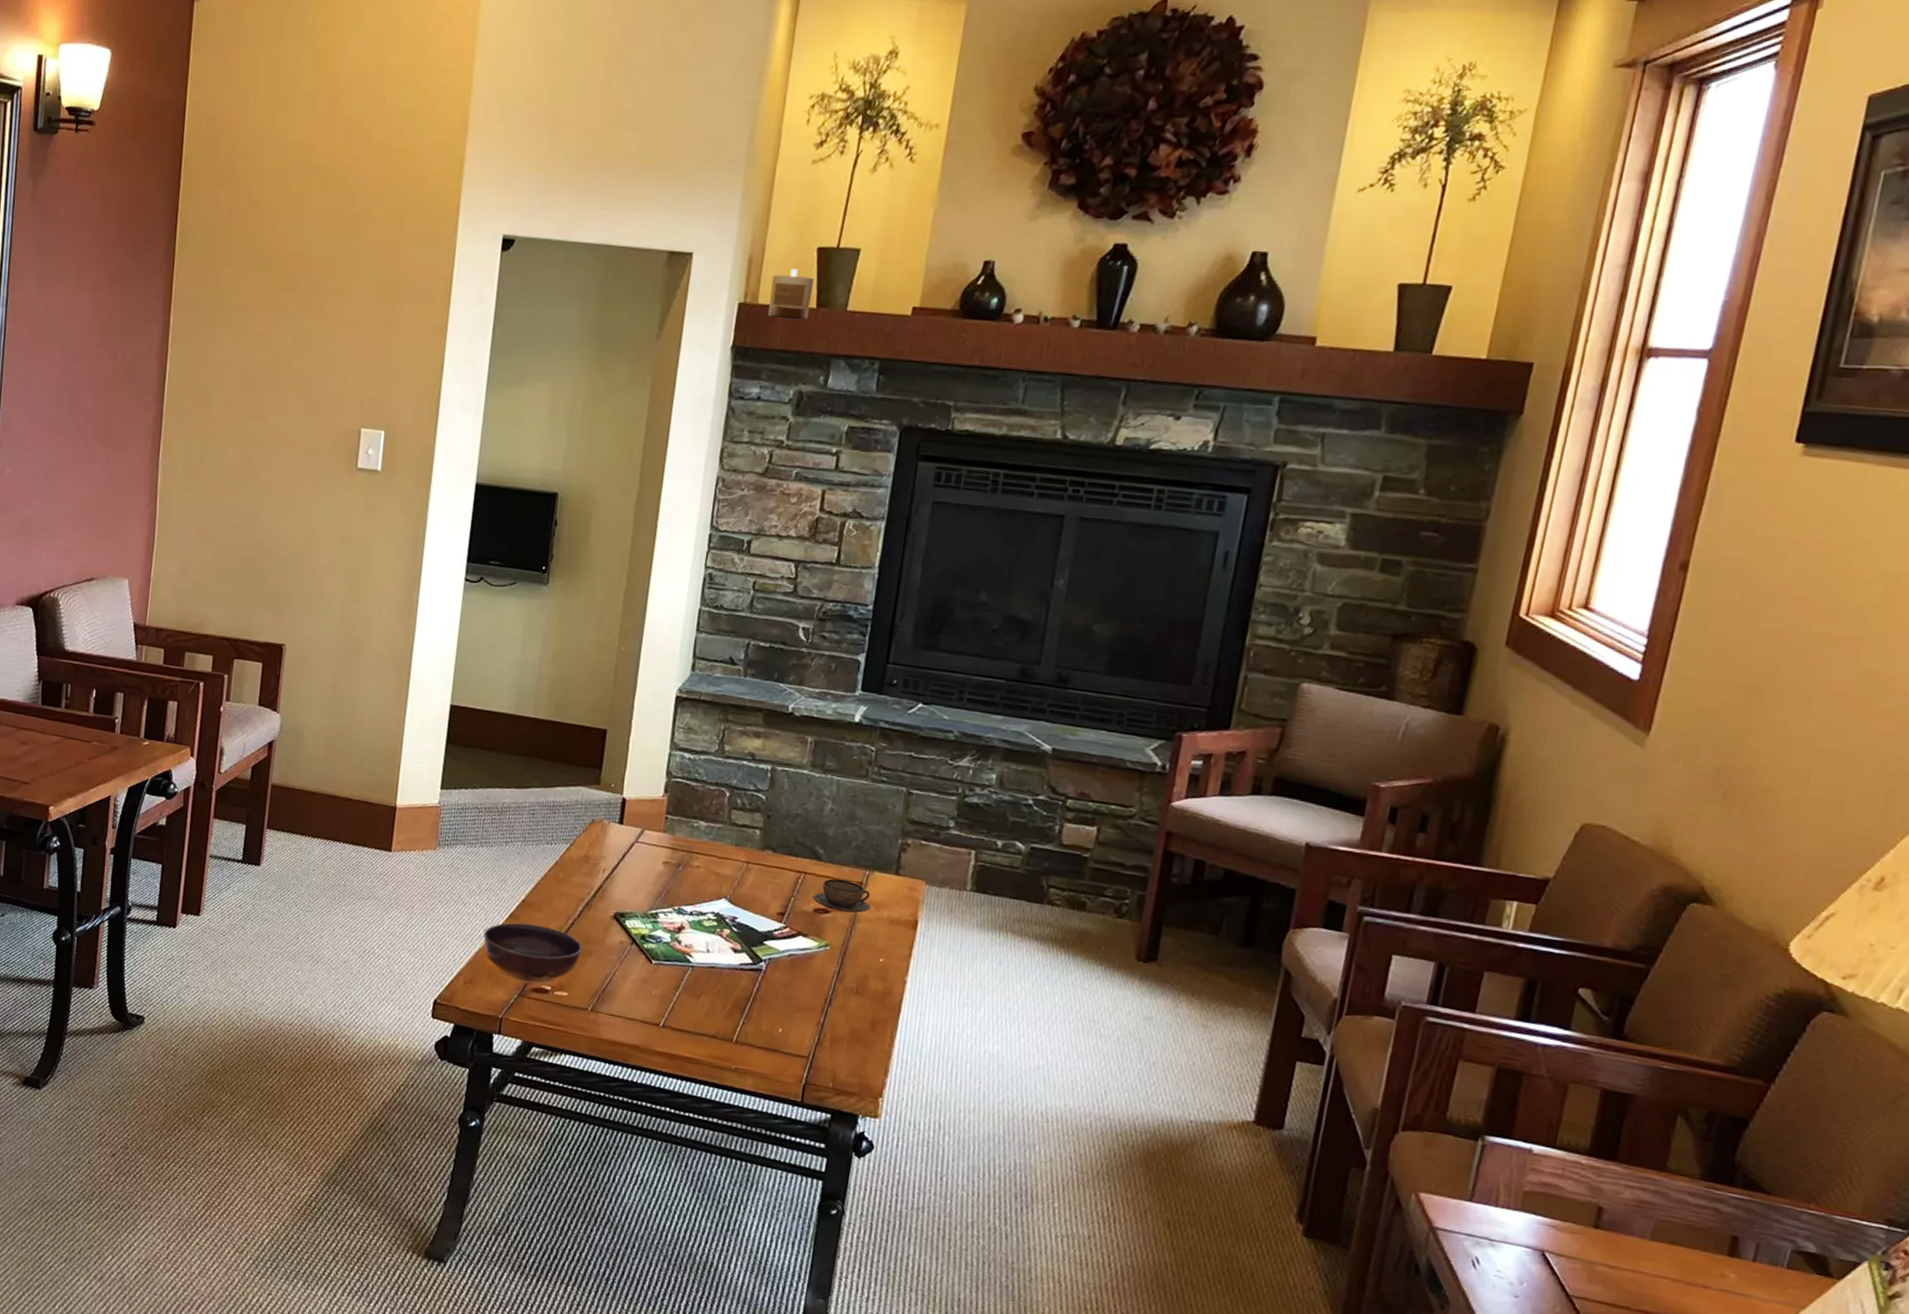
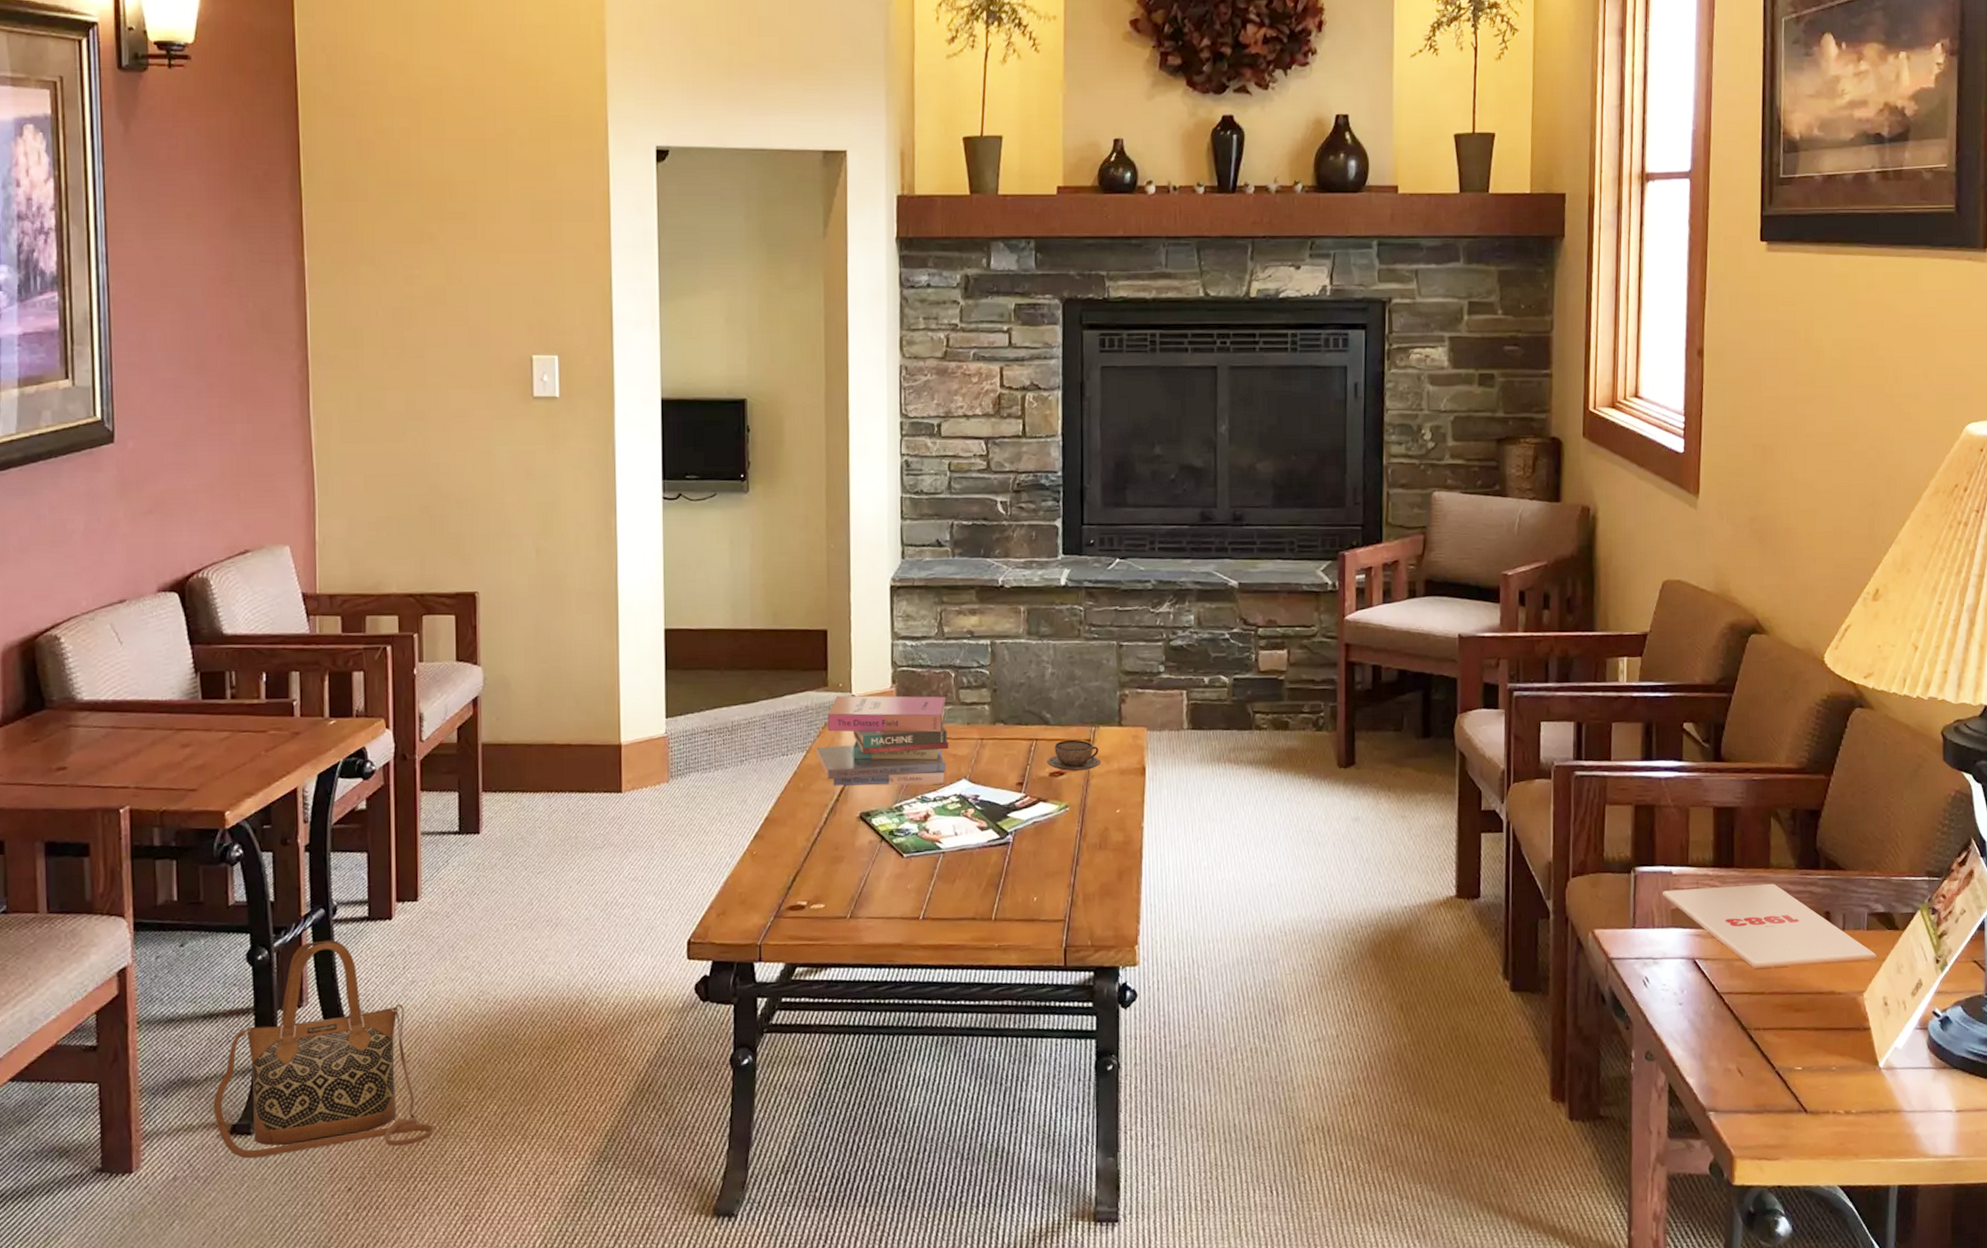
handbag: none [12,933,191,1129] -> present [213,939,435,1159]
bowl: present [483,922,583,985] -> none [730,840,833,903]
books: none [579,795,718,900] -> present [816,695,949,786]
candle: present [768,268,815,321] -> none [924,158,965,208]
magazine: none [1514,1168,1795,1305] -> present [1662,883,1877,969]

